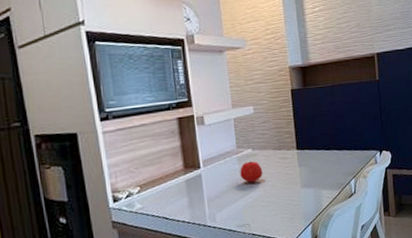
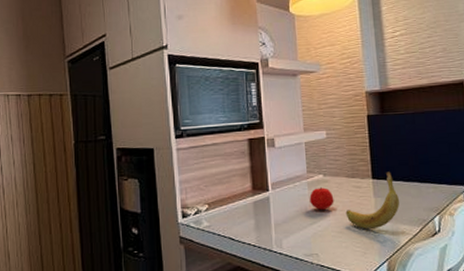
banana: none [273,142,321,197] -> present [345,171,399,230]

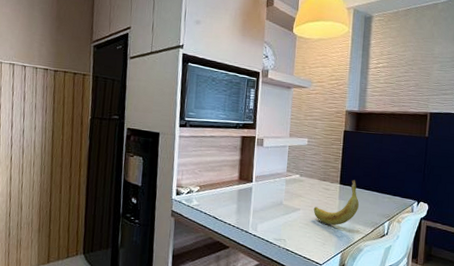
apple: present [309,186,334,210] -> none [285,184,306,204]

